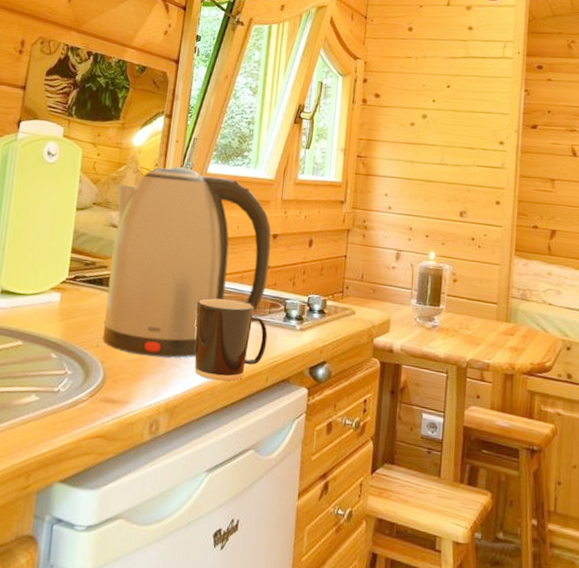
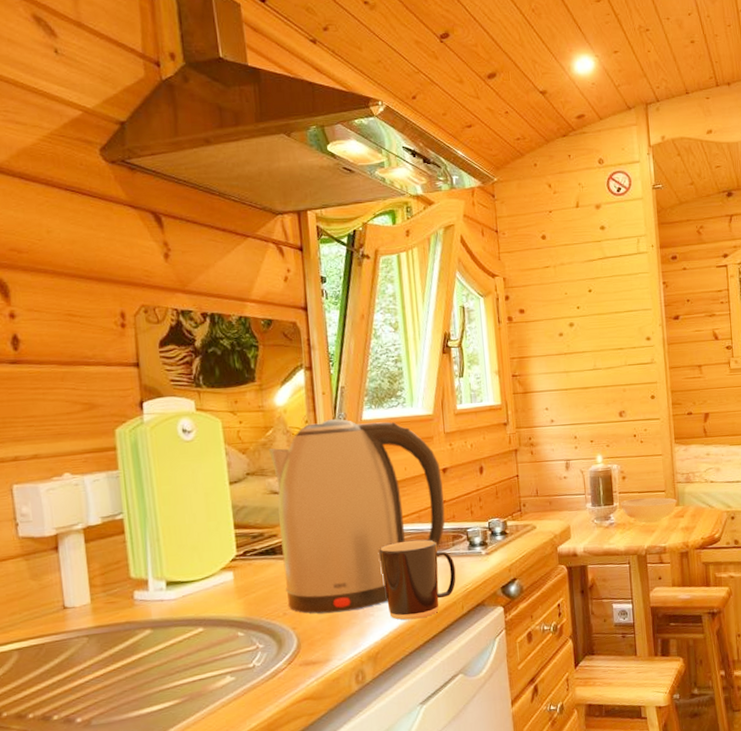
bowl: none [447,304,509,335] -> present [620,497,677,523]

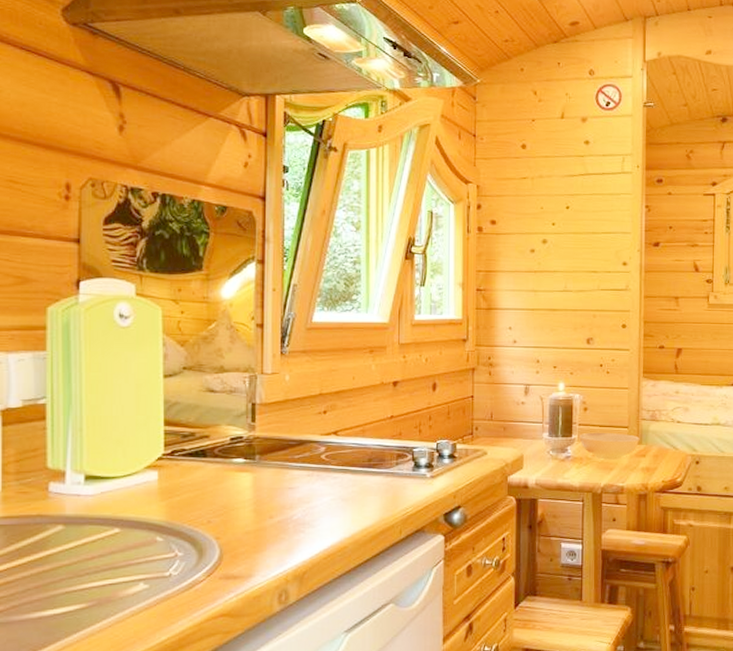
kettle: present [268,418,445,614] -> none [209,317,391,525]
mug: present [377,539,456,620] -> none [315,455,397,540]

